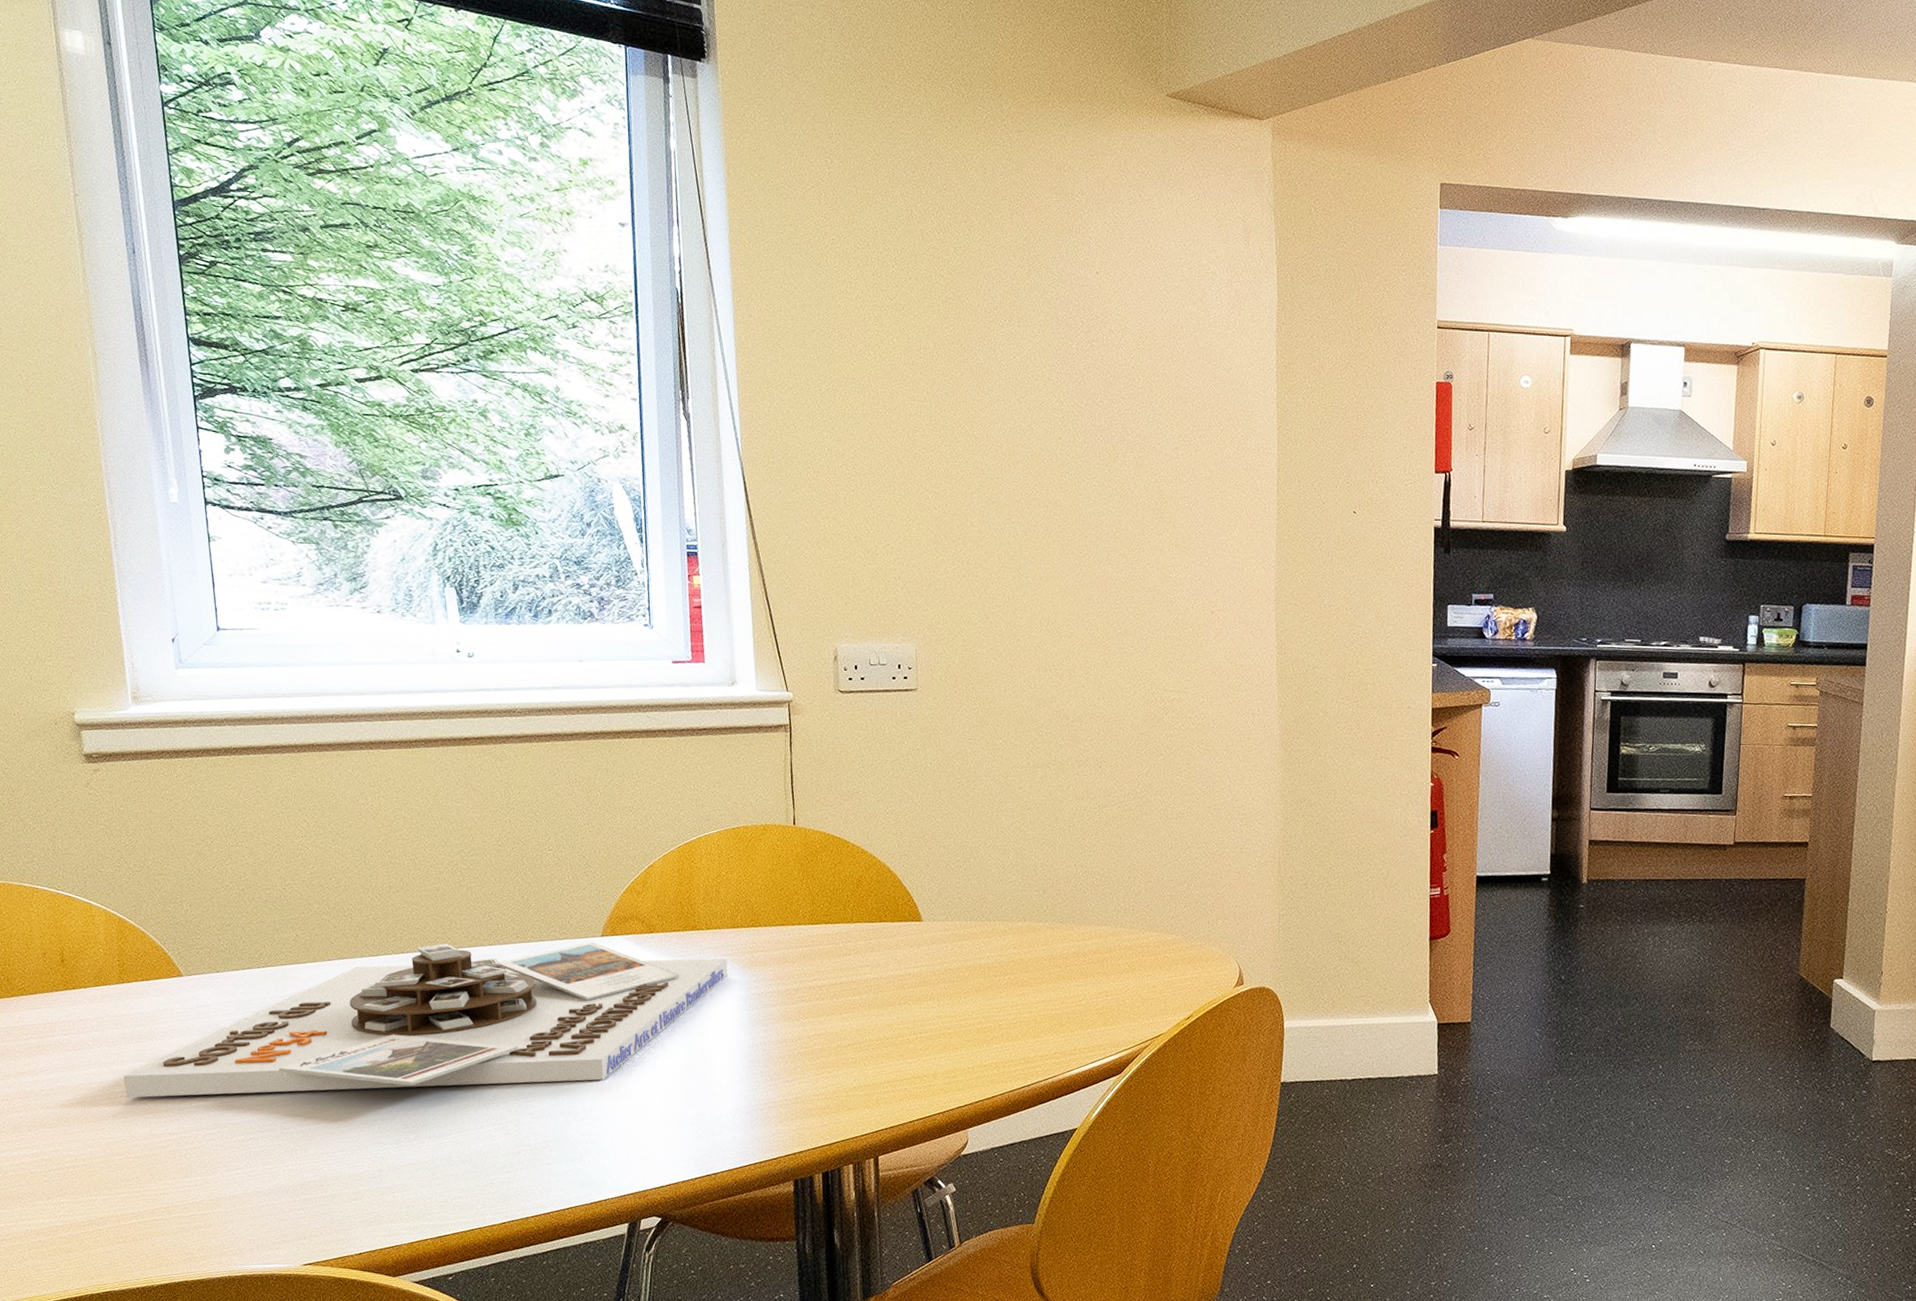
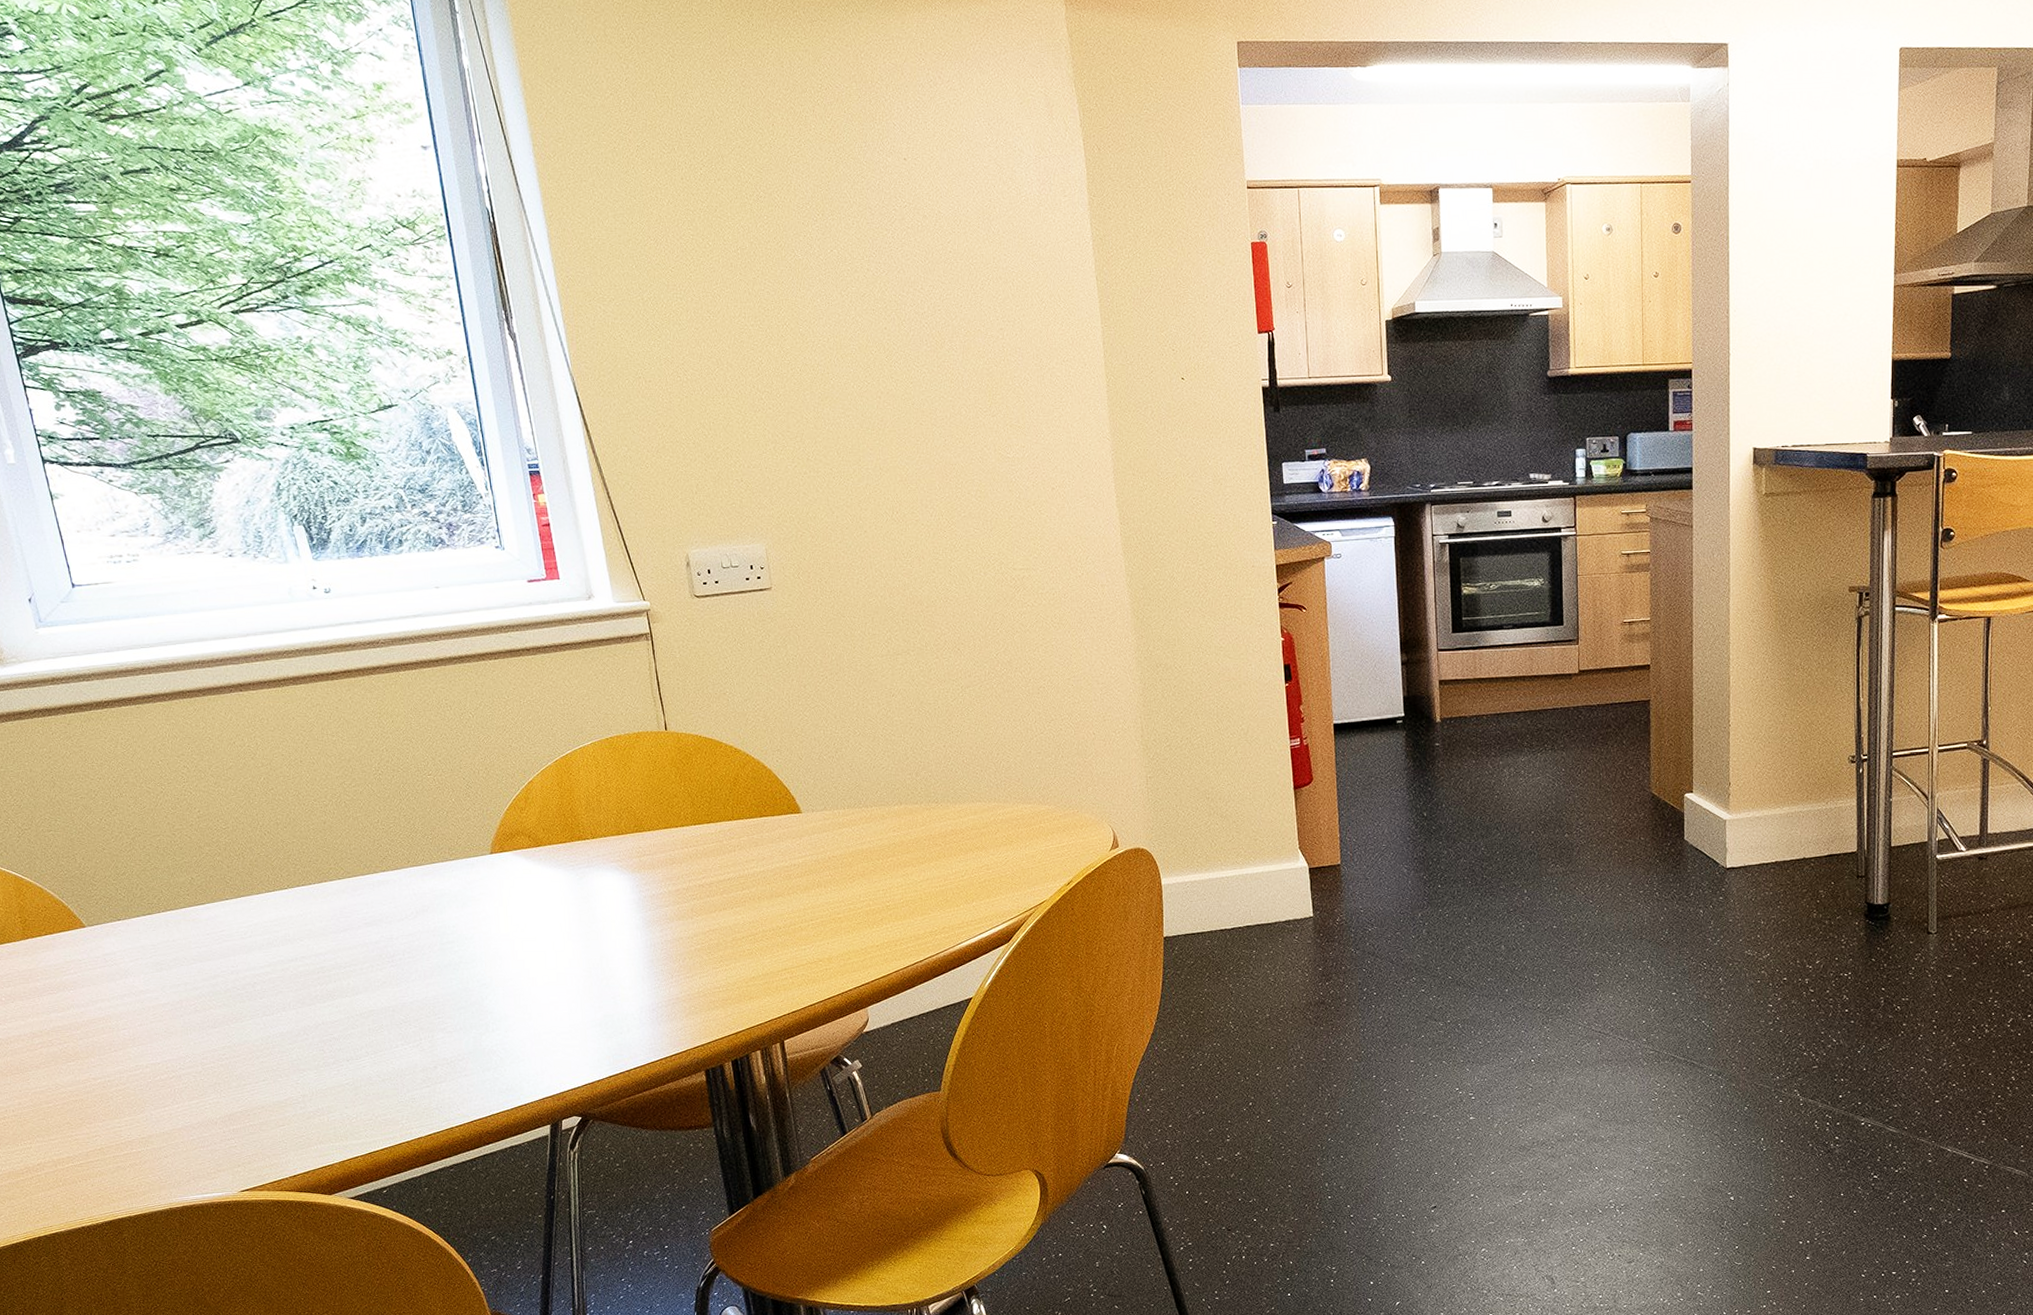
board game: present [123,941,728,1098] -> none [41,859,618,1048]

